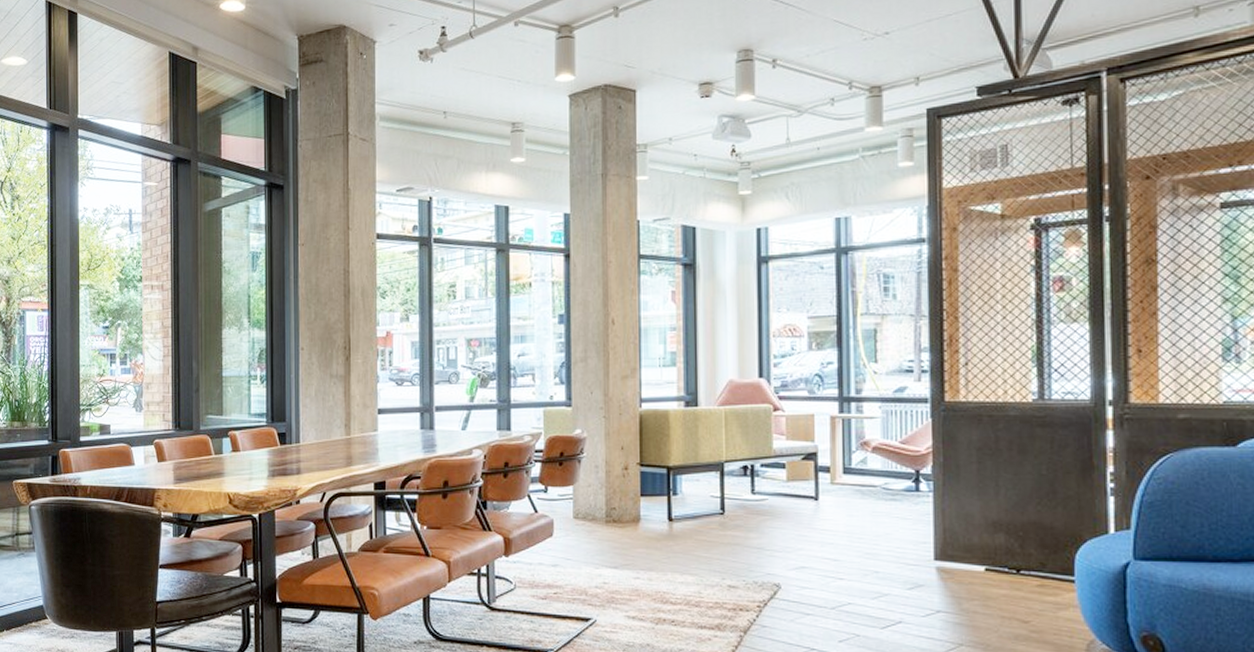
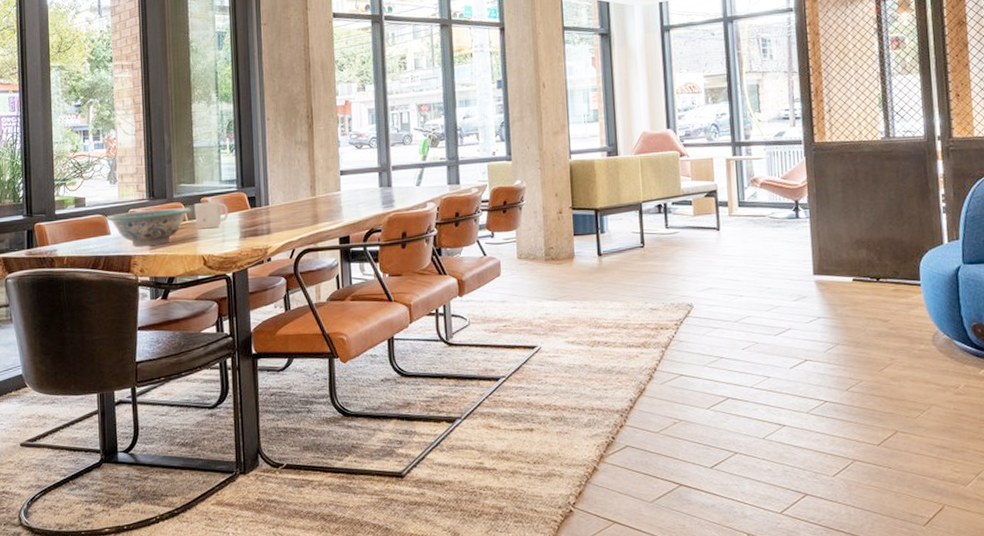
decorative bowl: none [130,441,218,479] -> present [105,208,191,246]
mug: none [222,436,257,465] -> present [194,201,229,229]

